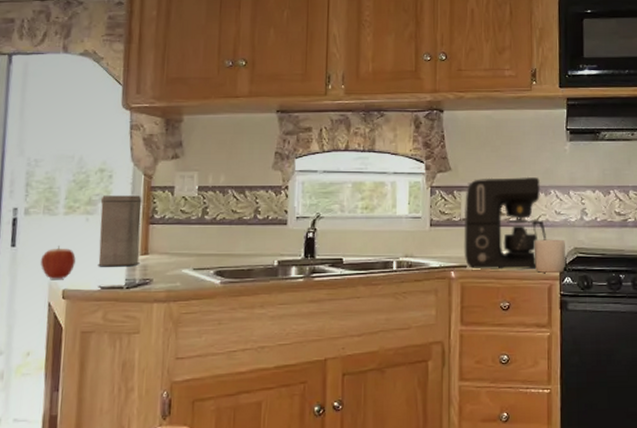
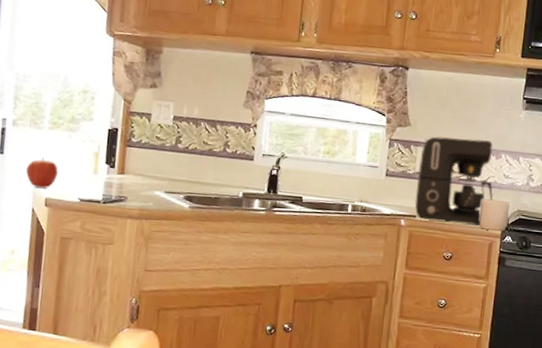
canister: present [98,195,142,267] -> none [78,115,121,184]

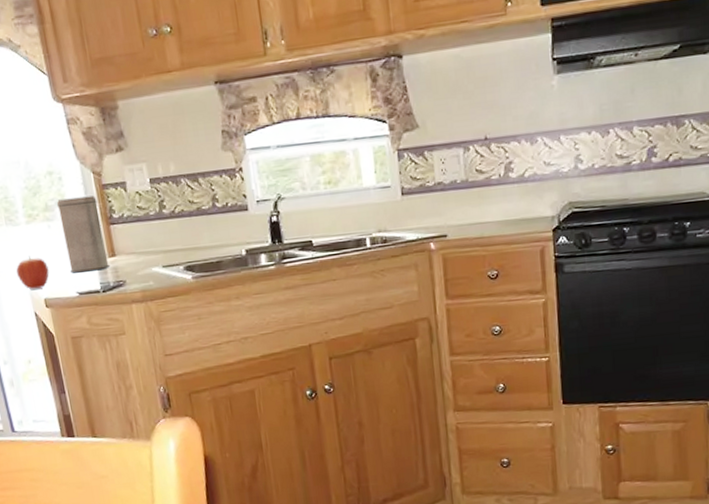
canister: none [78,115,121,184] -> present [56,195,109,273]
coffee maker: present [414,136,493,225] -> none [438,124,535,238]
mug: present [479,198,510,231] -> none [520,193,559,235]

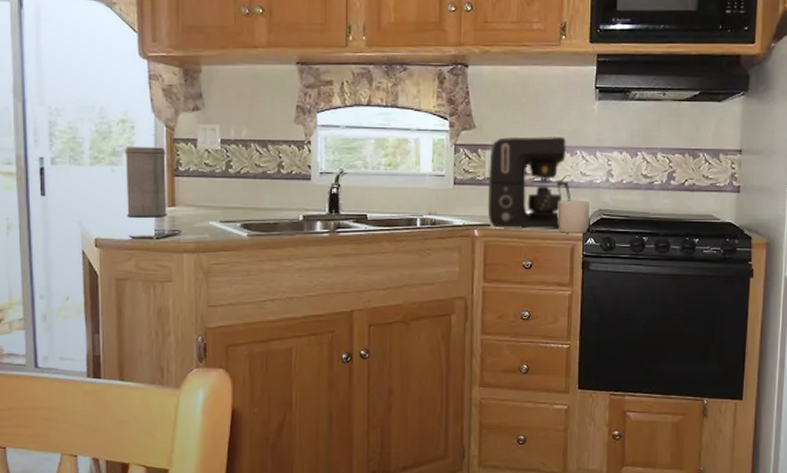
fruit: present [16,256,50,290] -> none [71,196,105,228]
coffee maker: none [438,124,535,238] -> present [487,136,570,229]
mug: none [520,193,559,235] -> present [558,200,589,233]

